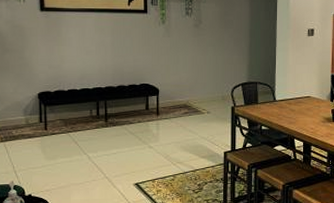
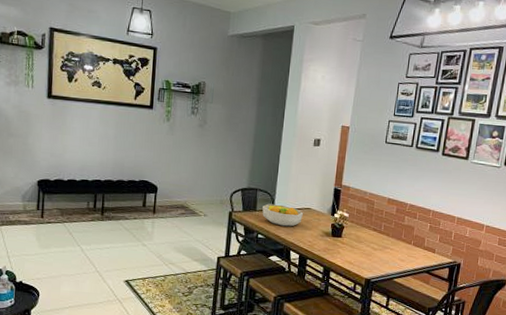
fruit bowl: none [264,95,303,116] -> present [262,203,303,227]

